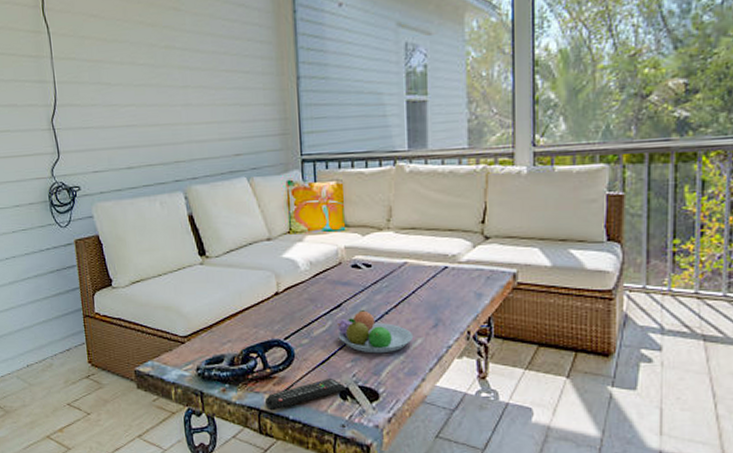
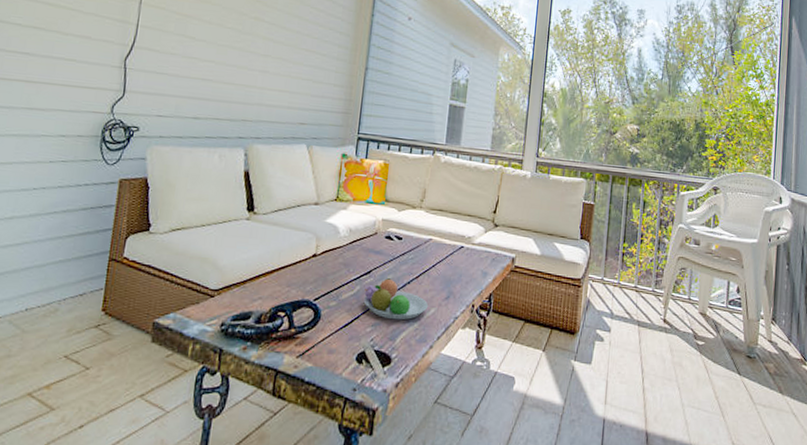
remote control: present [264,377,347,411] -> none [283,340,364,372]

